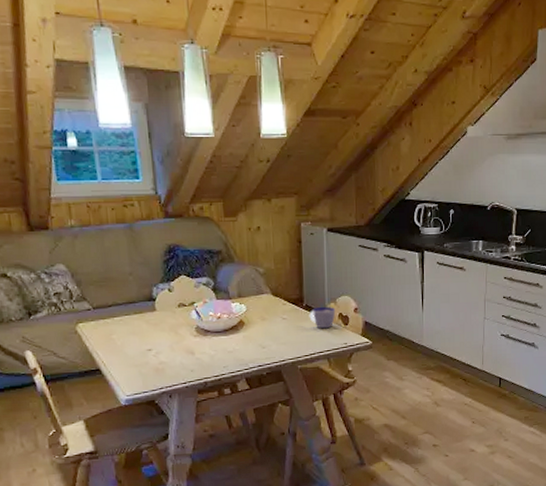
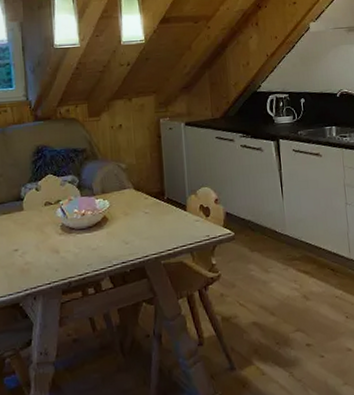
cup: present [309,306,336,329] -> none [170,198,197,222]

